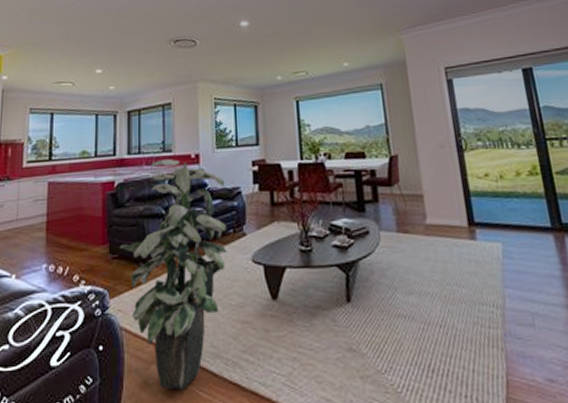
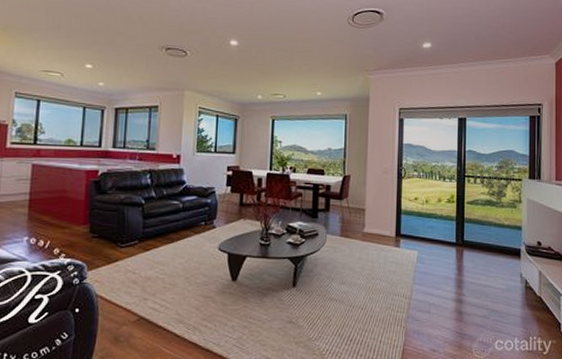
indoor plant: present [120,159,228,390] -> none [100,156,201,346]

